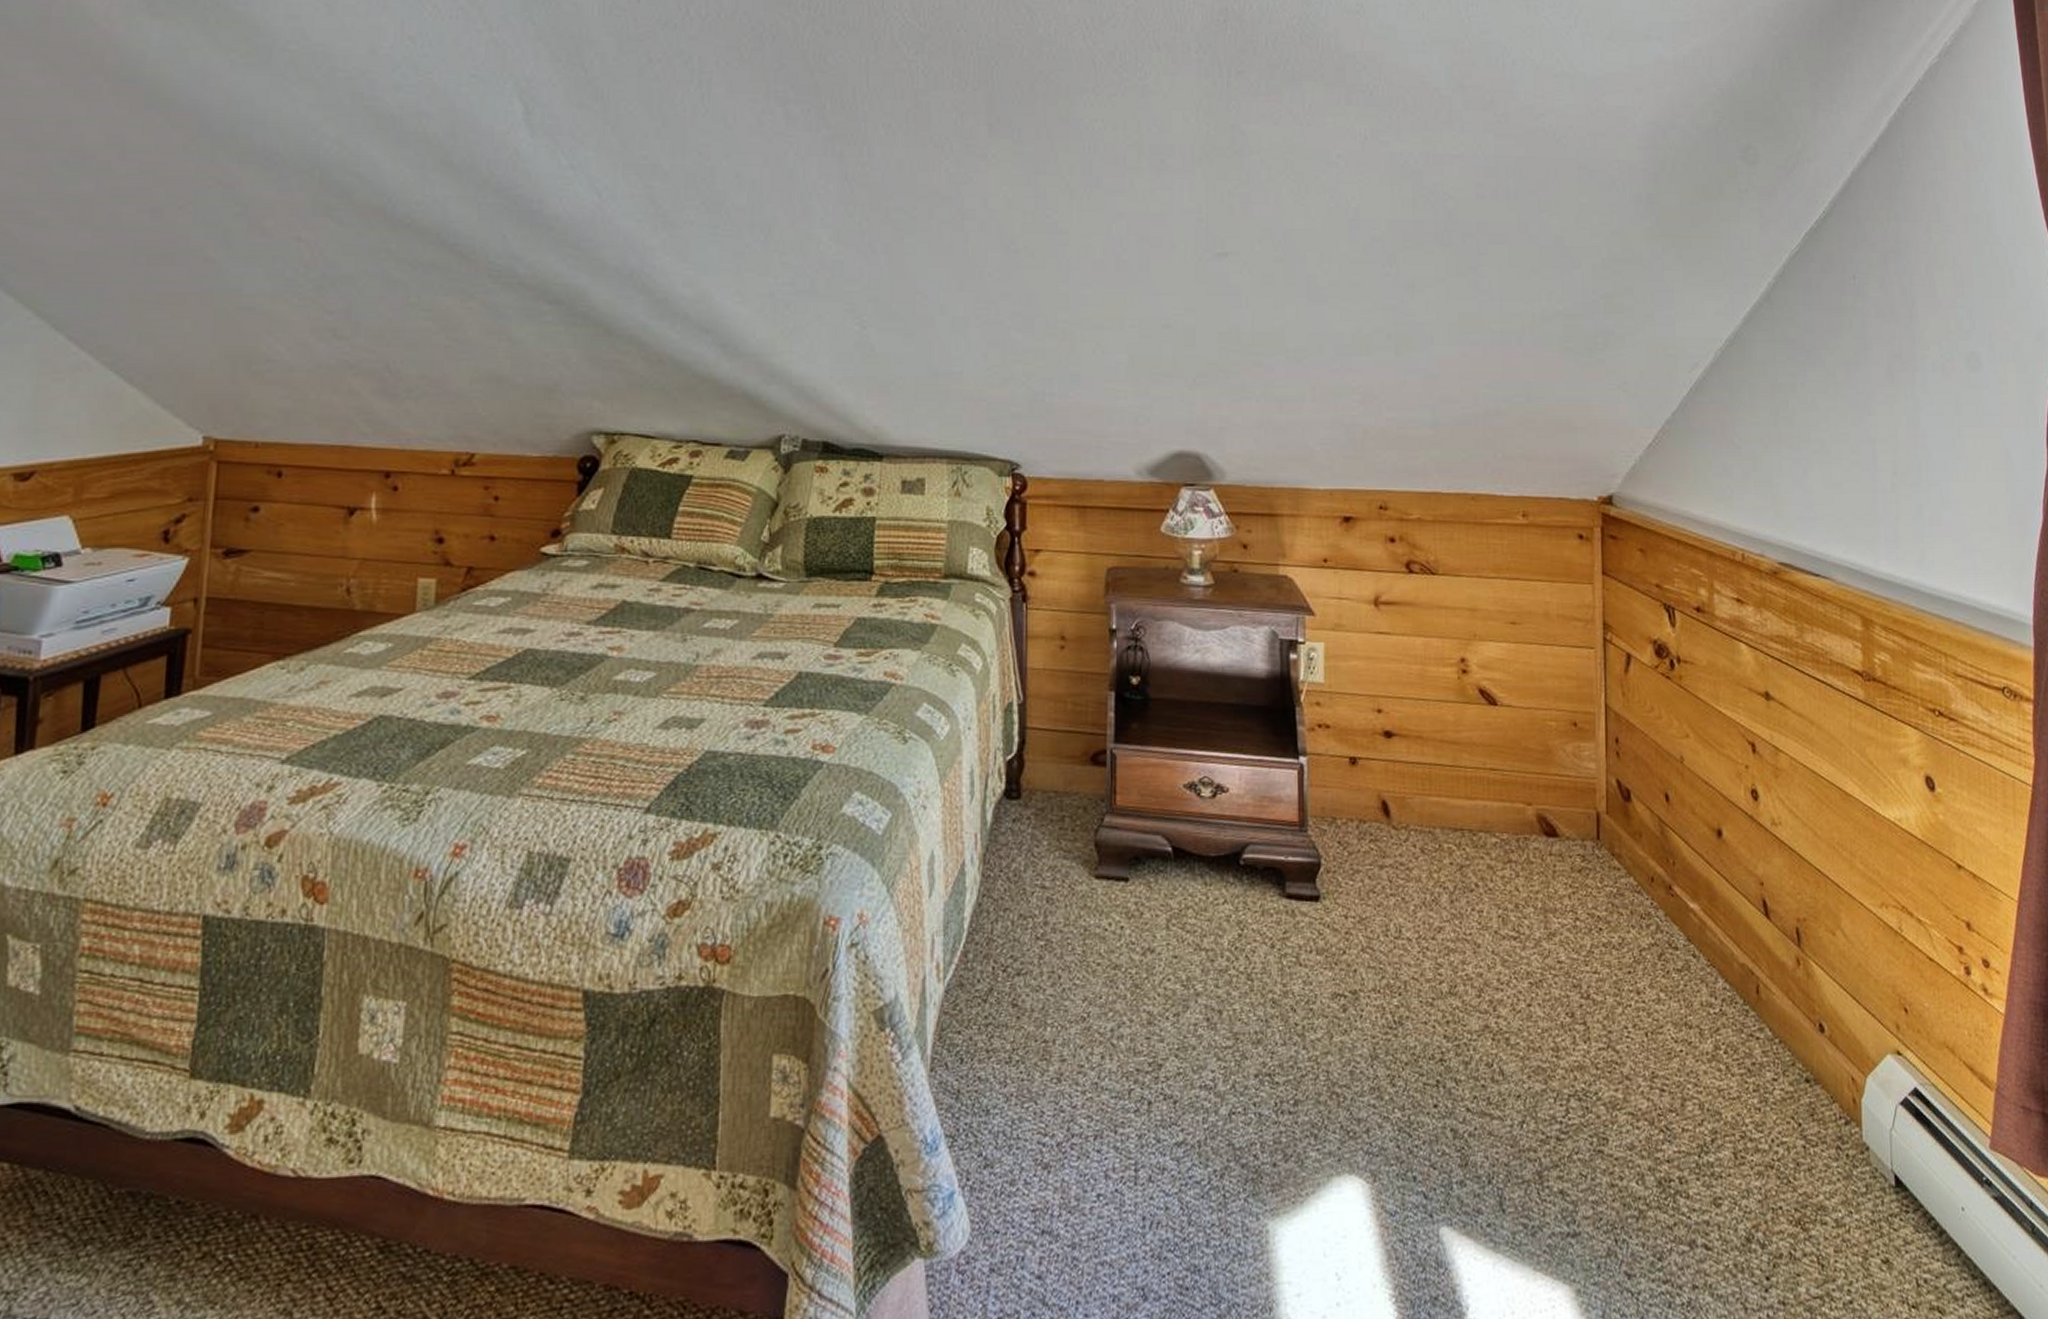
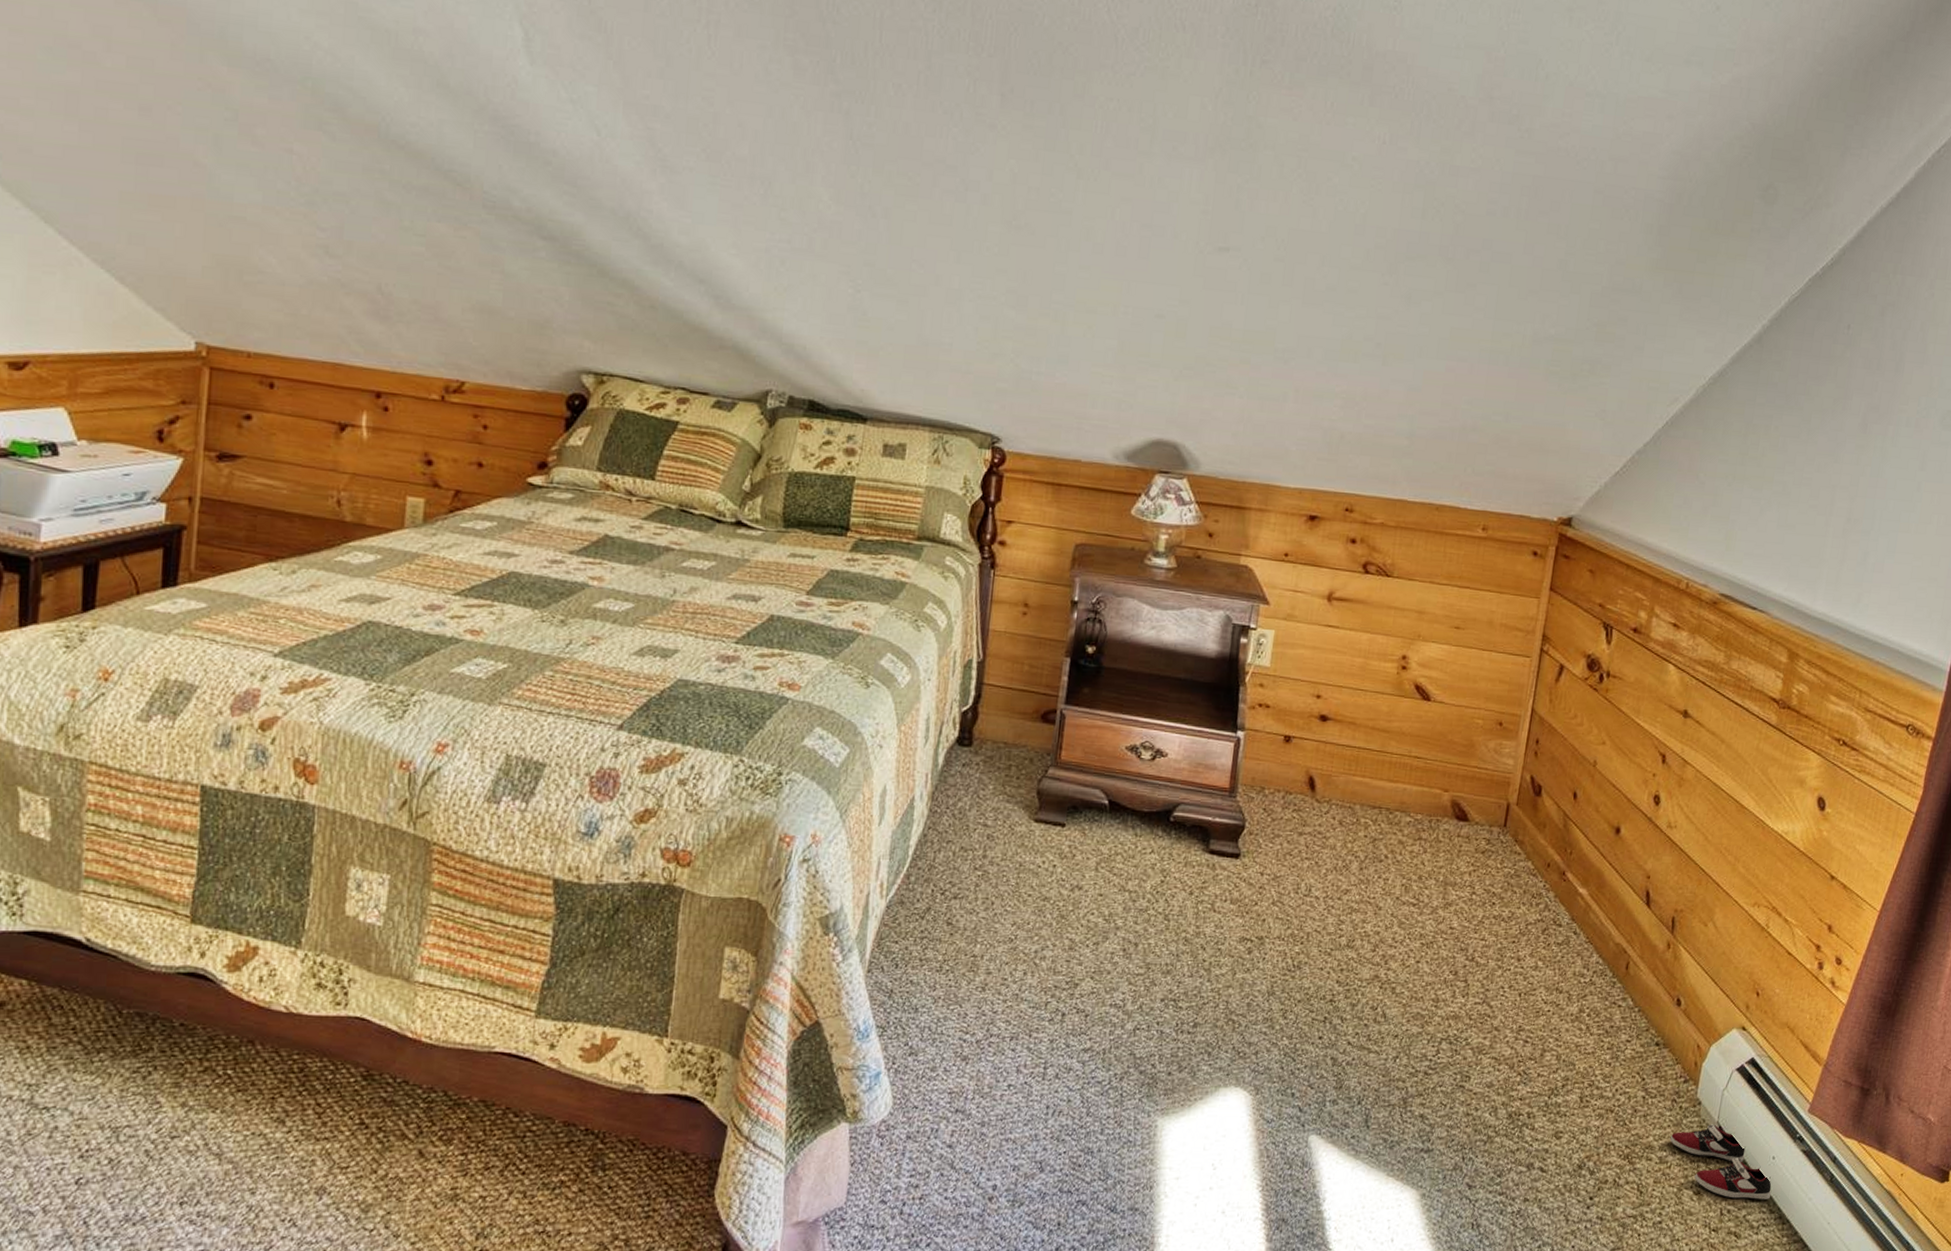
sneaker: none [1842,1173,1970,1265] -> present [1669,1124,1772,1201]

